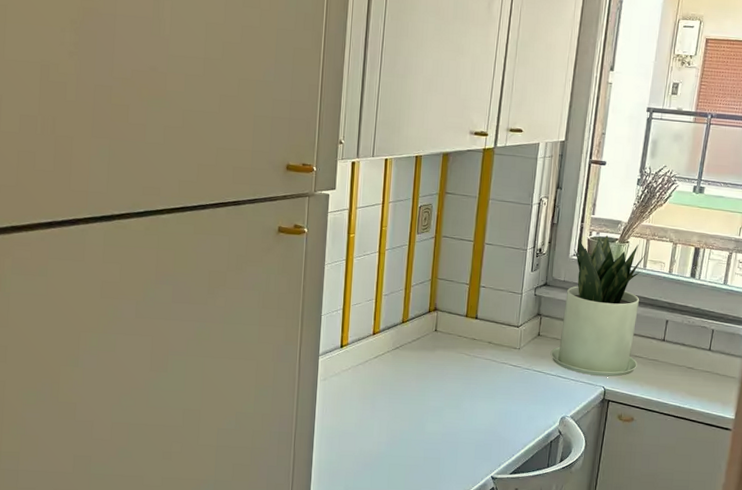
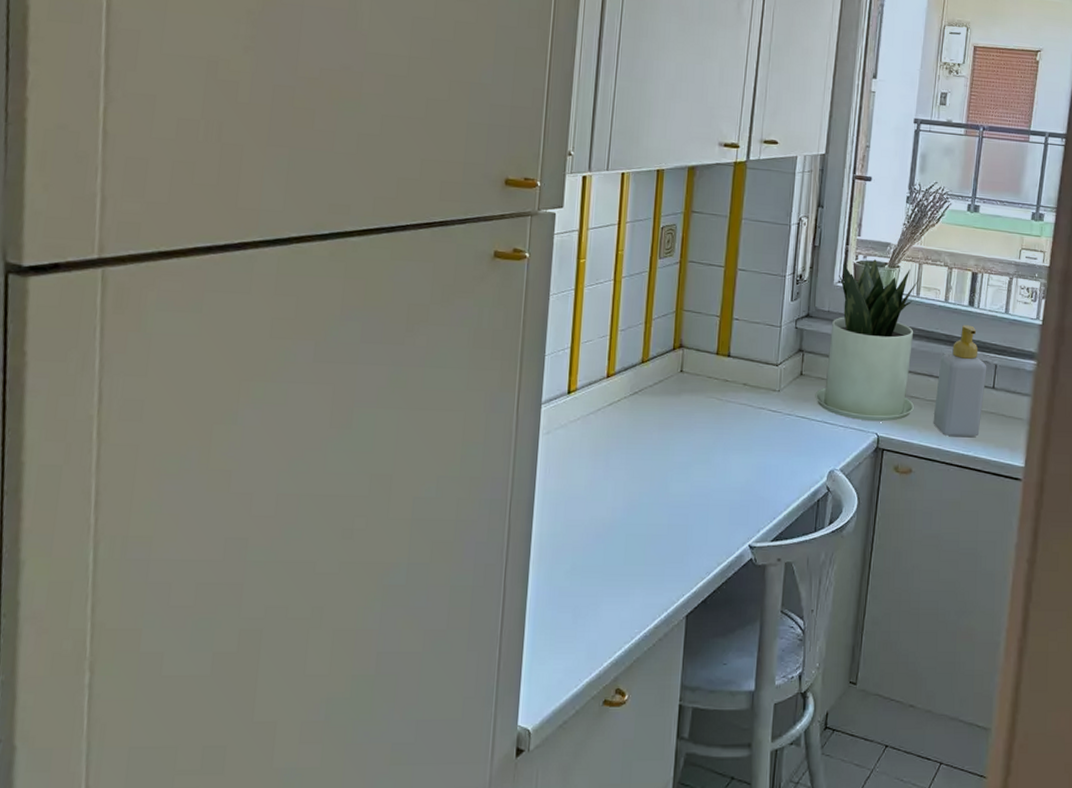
soap bottle: none [654,294,705,392] -> present [933,325,987,437]

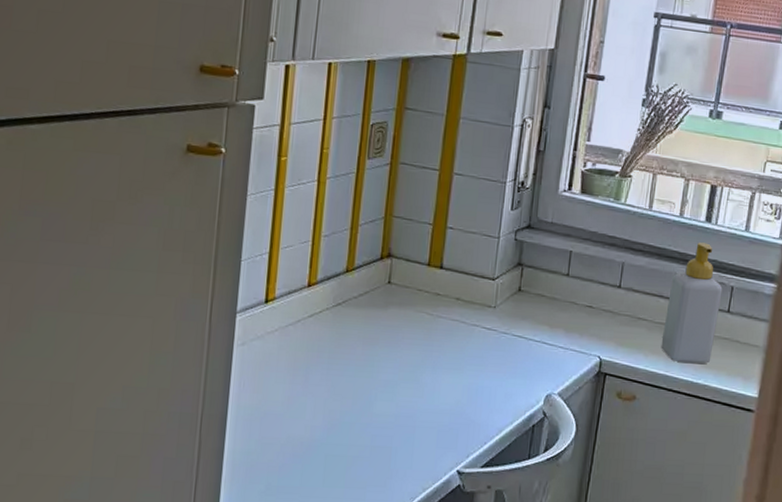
planter: present [815,259,919,422] -> none [533,167,653,344]

